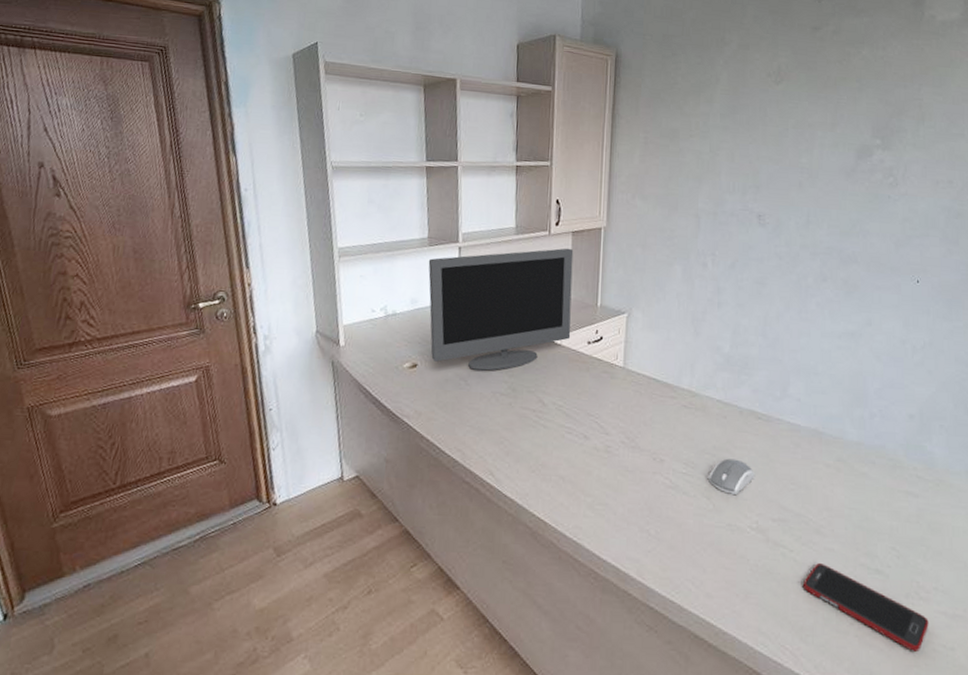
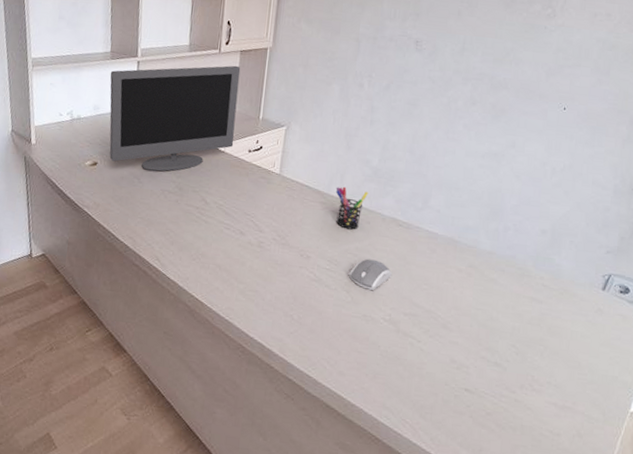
pen holder: none [686,377,722,426] -> present [335,186,368,230]
cell phone: present [802,563,929,652] -> none [426,353,539,434]

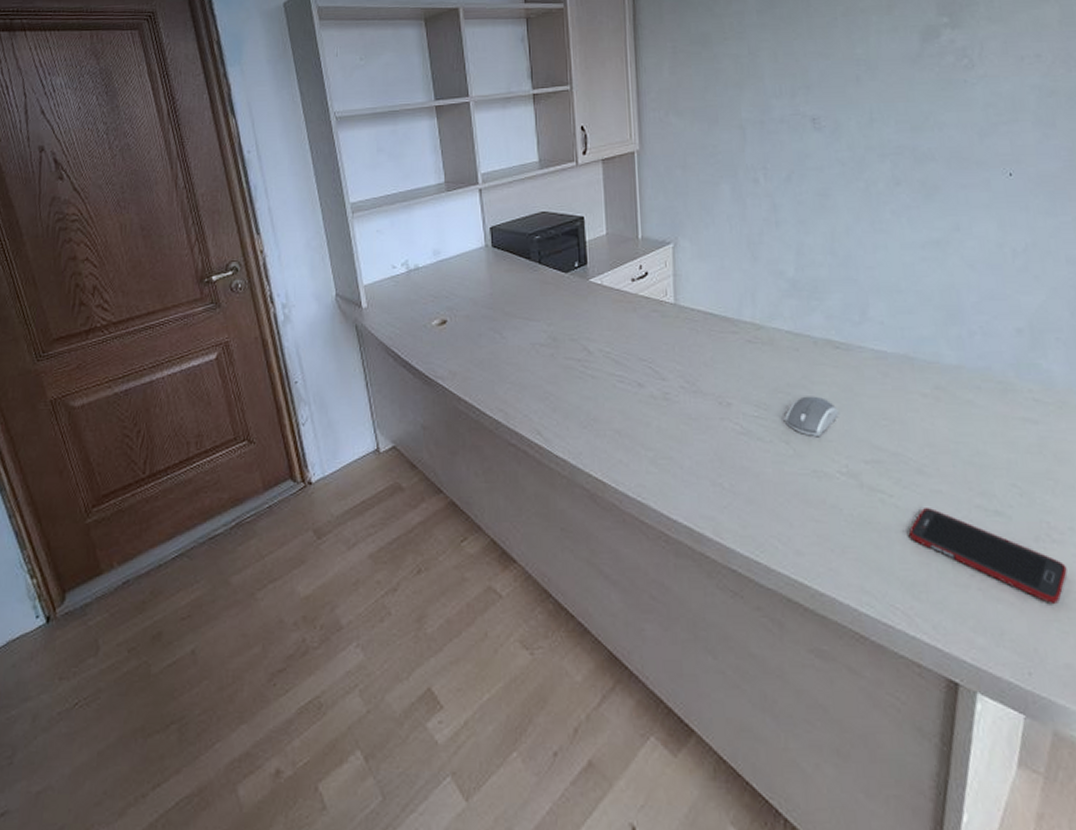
monitor: present [109,65,241,172] -> none [448,178,612,321]
pen holder: present [335,186,368,230] -> none [748,308,790,362]
cell phone: none [426,353,539,434] -> present [908,508,1068,603]

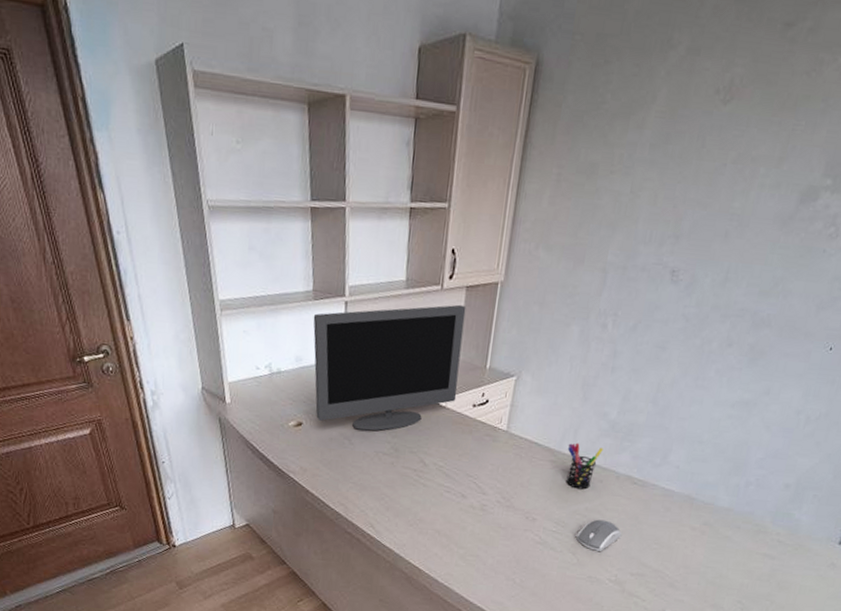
monitor: none [448,178,612,321] -> present [313,304,466,431]
pen holder: none [748,308,790,362] -> present [566,442,603,490]

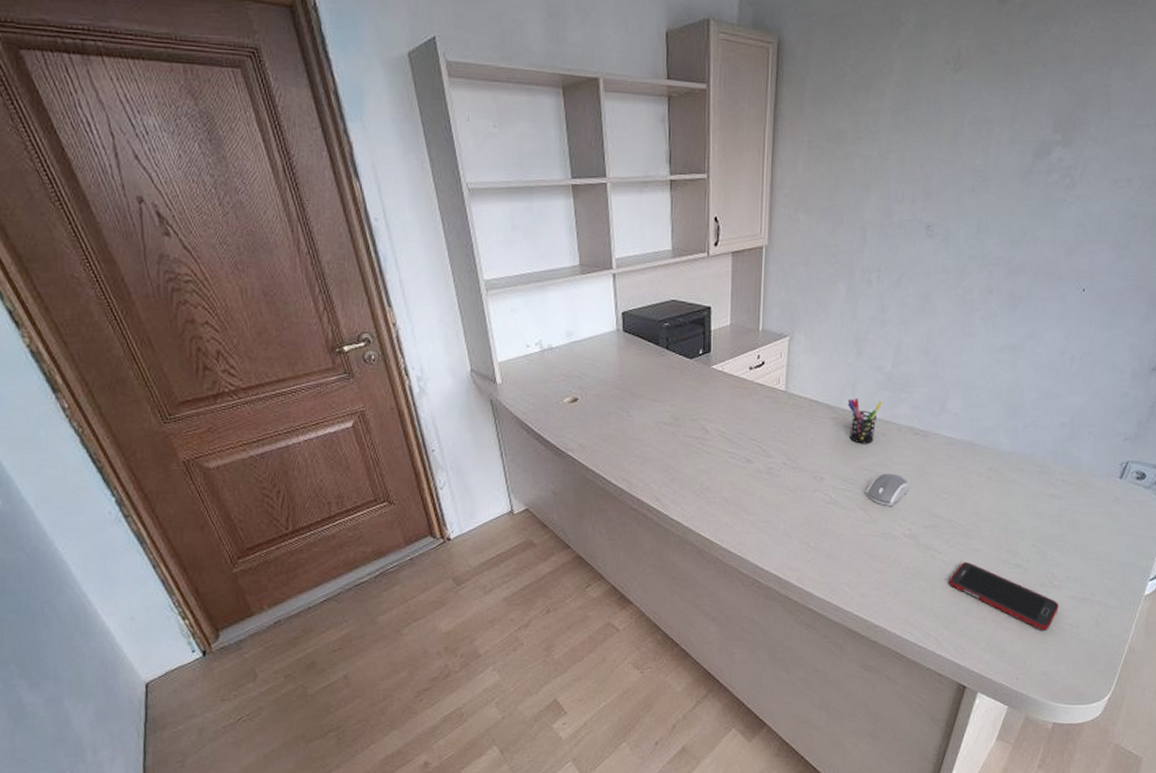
monitor: present [313,304,466,431] -> none [581,270,734,401]

